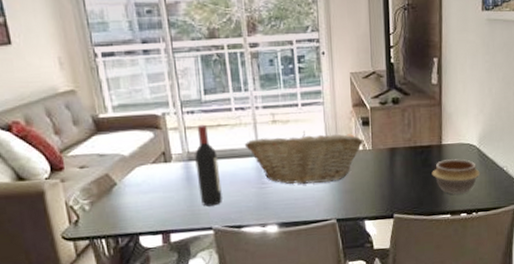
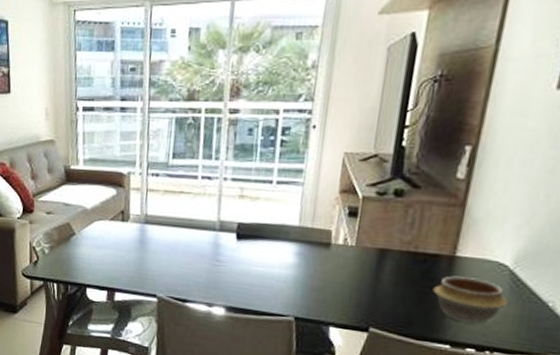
wine bottle: present [195,124,222,206] -> none [149,188,175,274]
fruit basket: present [244,130,364,185] -> none [204,211,347,275]

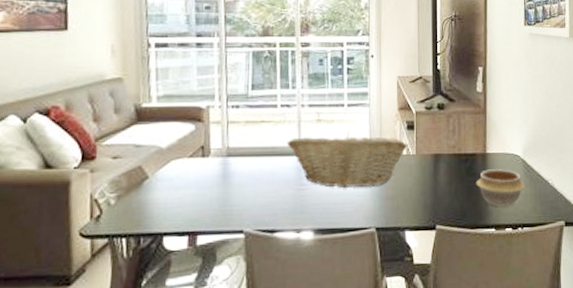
fruit basket: none [204,211,347,275] -> present [286,131,408,189]

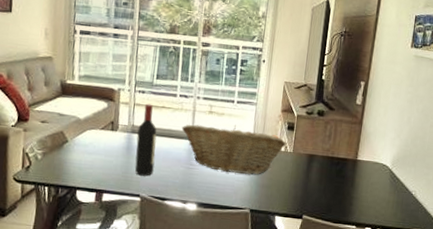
wine bottle: none [234,120,258,207] -> present [135,103,157,176]
bowl: present [476,169,525,207] -> none [344,174,389,209]

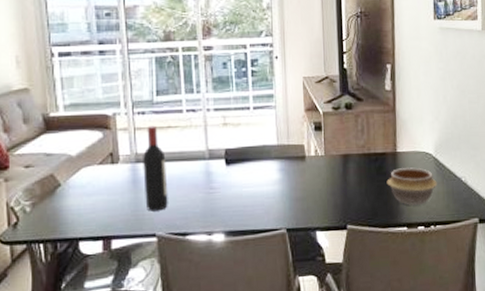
fruit basket: present [181,124,287,175] -> none [194,134,316,191]
bowl: none [344,174,389,209] -> present [386,167,437,205]

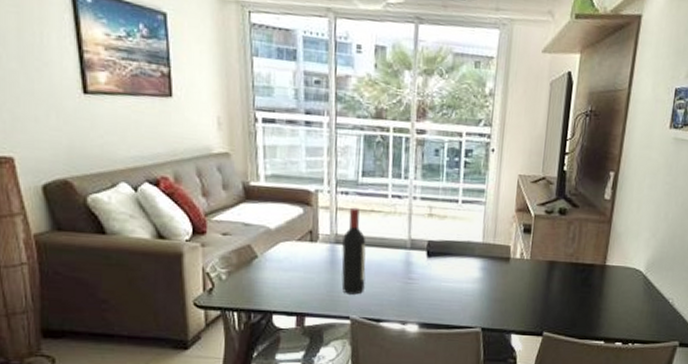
bowl: present [386,167,437,205] -> none [590,282,643,321]

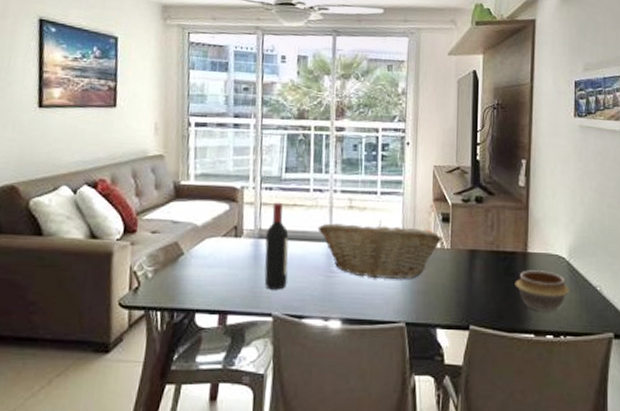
fruit basket: none [396,229,523,288] -> present [317,220,443,279]
bowl: none [590,282,643,321] -> present [515,270,569,312]

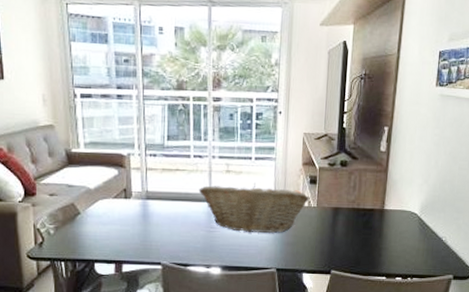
wine bottle: present [264,202,289,290] -> none [152,167,174,243]
bowl: present [515,270,569,312] -> none [371,224,419,258]

